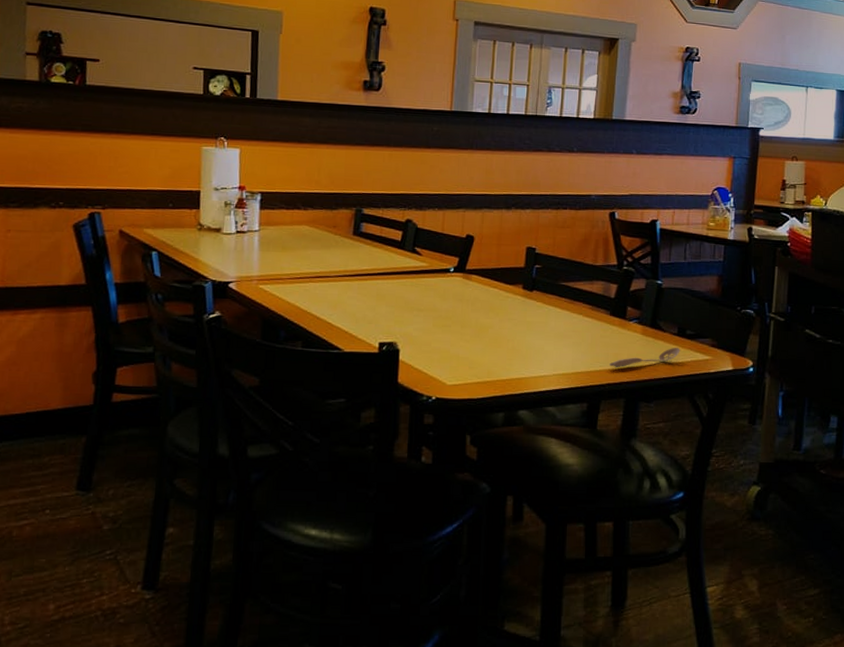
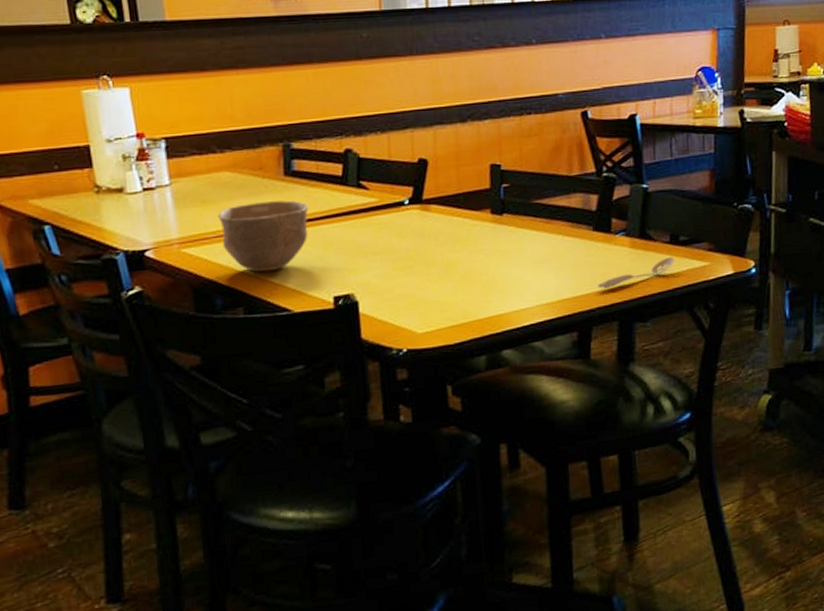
bowl: none [293,254,370,314] -> present [217,200,309,272]

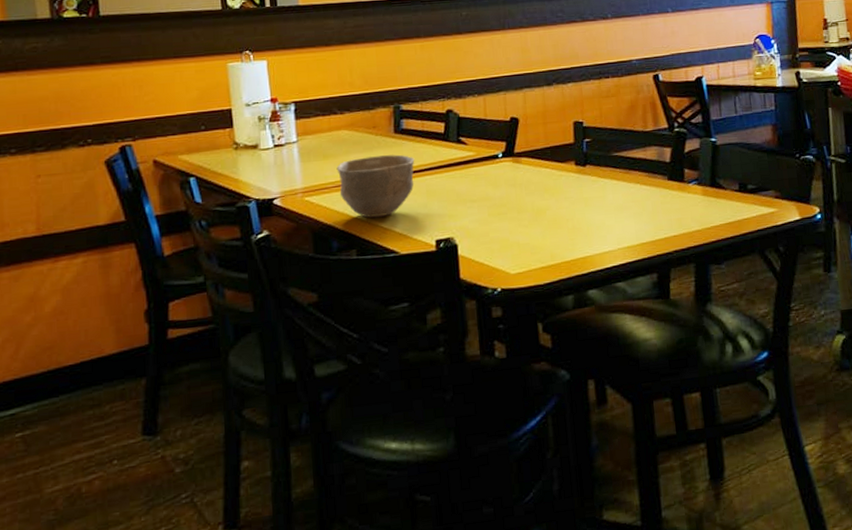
spoon: present [598,256,675,289] -> none [674,203,744,233]

